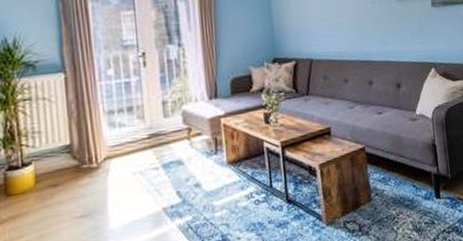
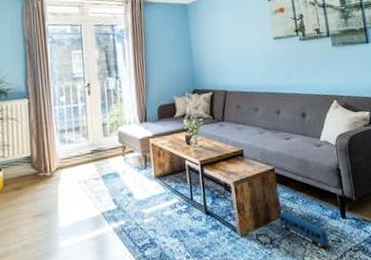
toy train: none [369,194,422,232] -> present [279,211,329,248]

